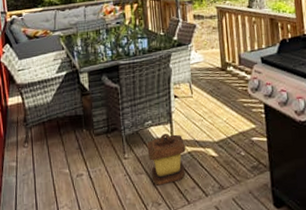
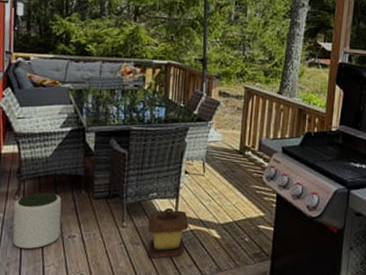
plant pot: none [24,136,69,194] -> present [12,192,62,250]

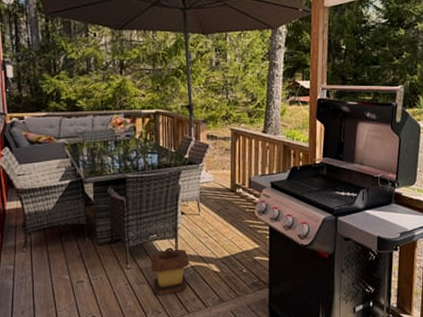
plant pot: present [12,192,62,250] -> none [22,243,69,297]

